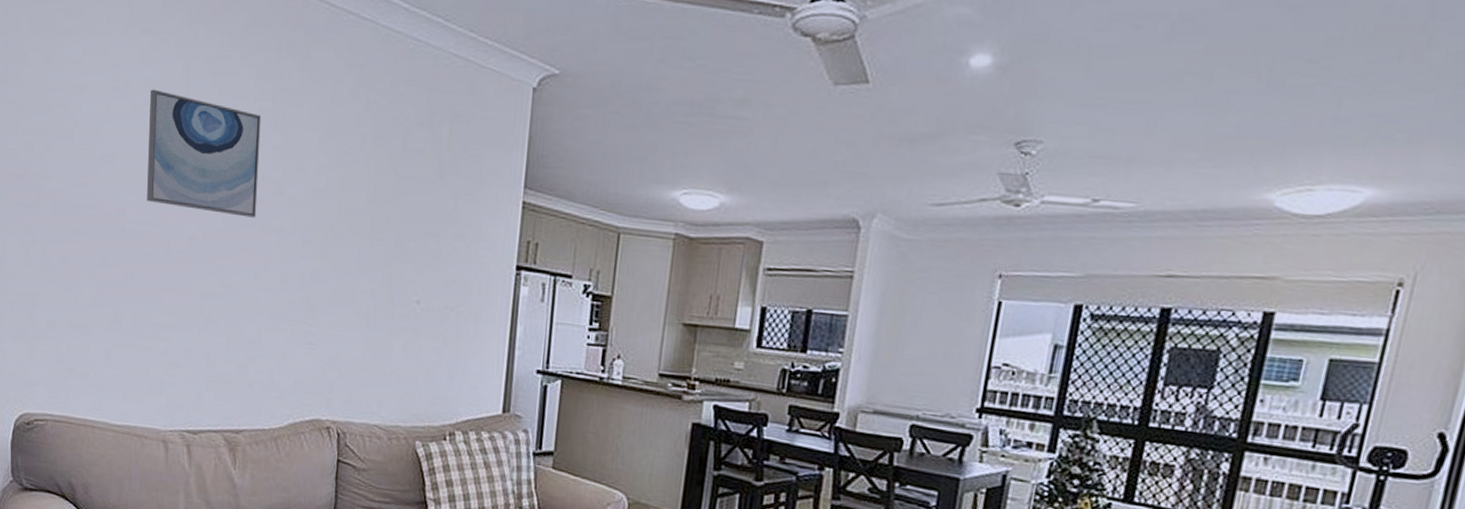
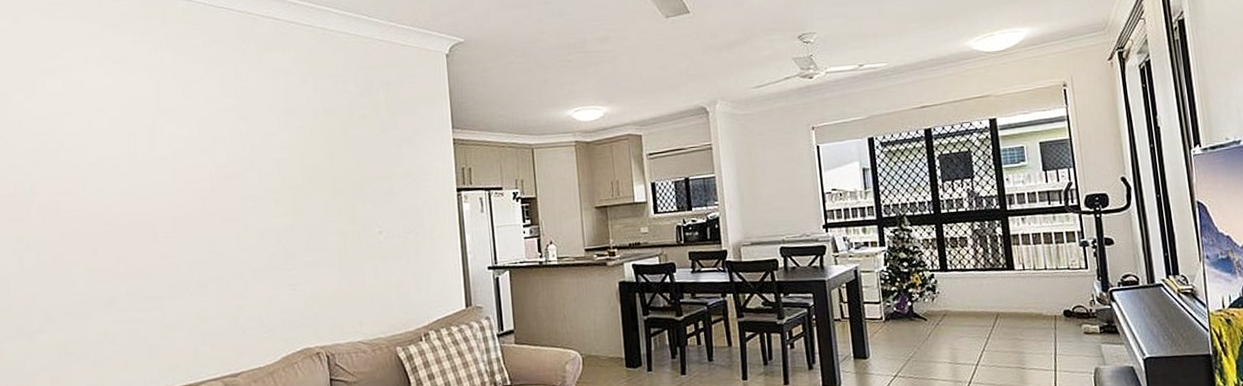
wall art: present [147,89,262,218] -> none [127,105,232,196]

